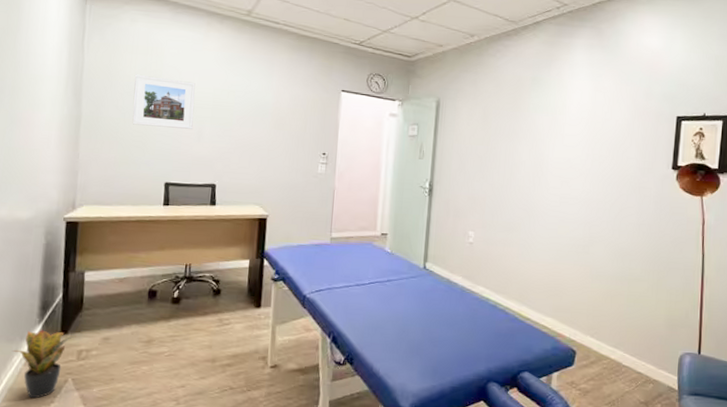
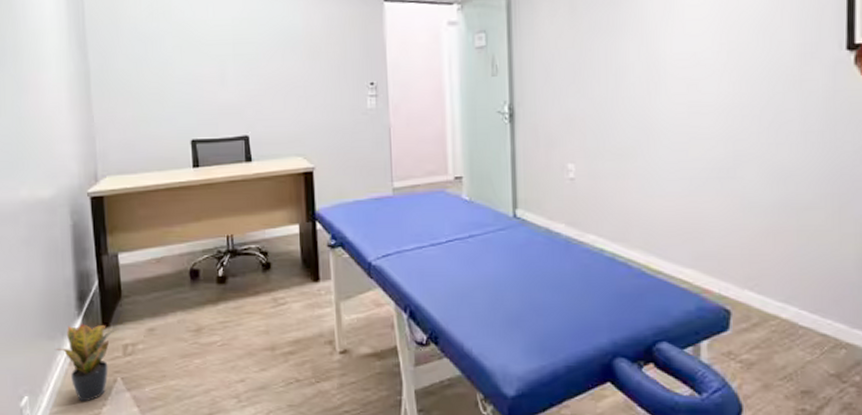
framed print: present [132,74,195,129] -> none [141,13,214,75]

